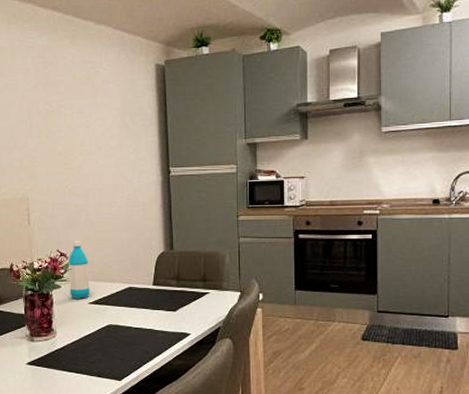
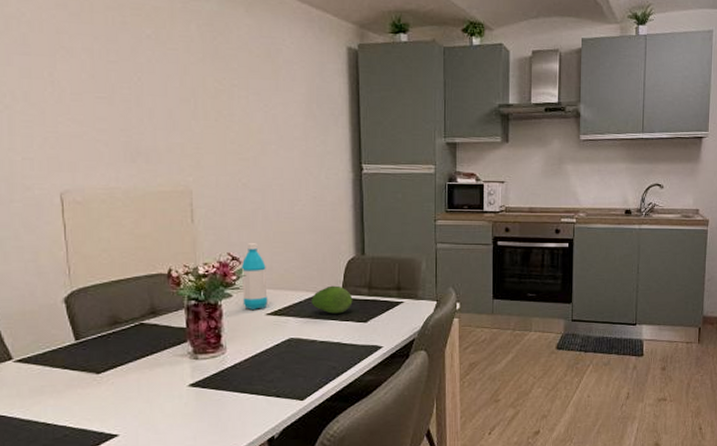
fruit: none [127,277,163,303] -> present [311,285,353,314]

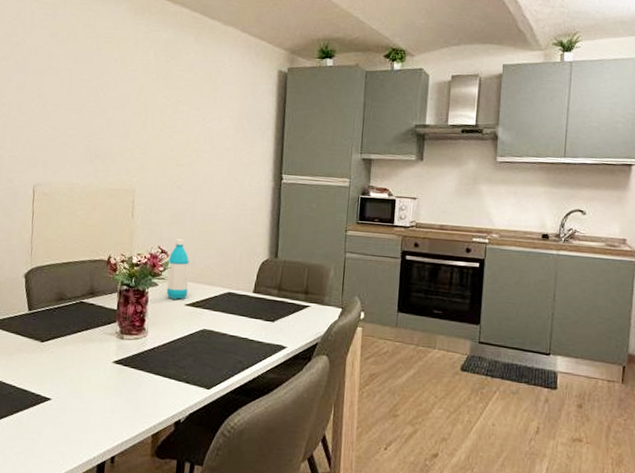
fruit: present [311,285,353,314] -> none [225,284,263,311]

